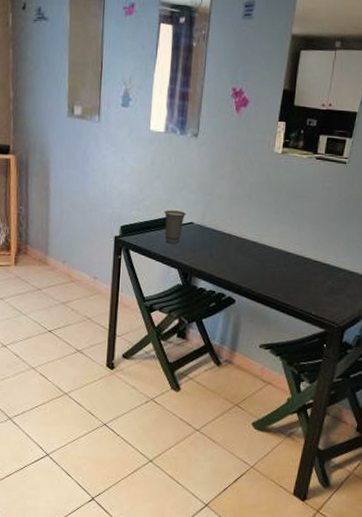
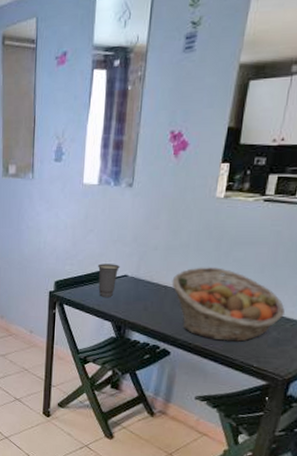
fruit basket: none [235,217,338,290] -> present [172,267,285,342]

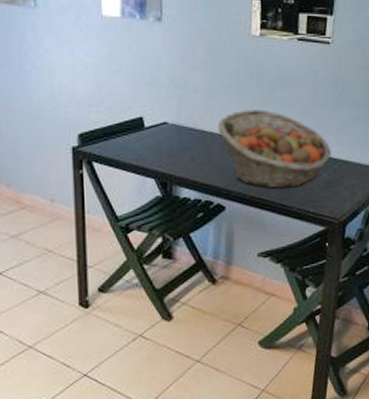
cup: present [97,263,120,297] -> none [130,110,157,150]

